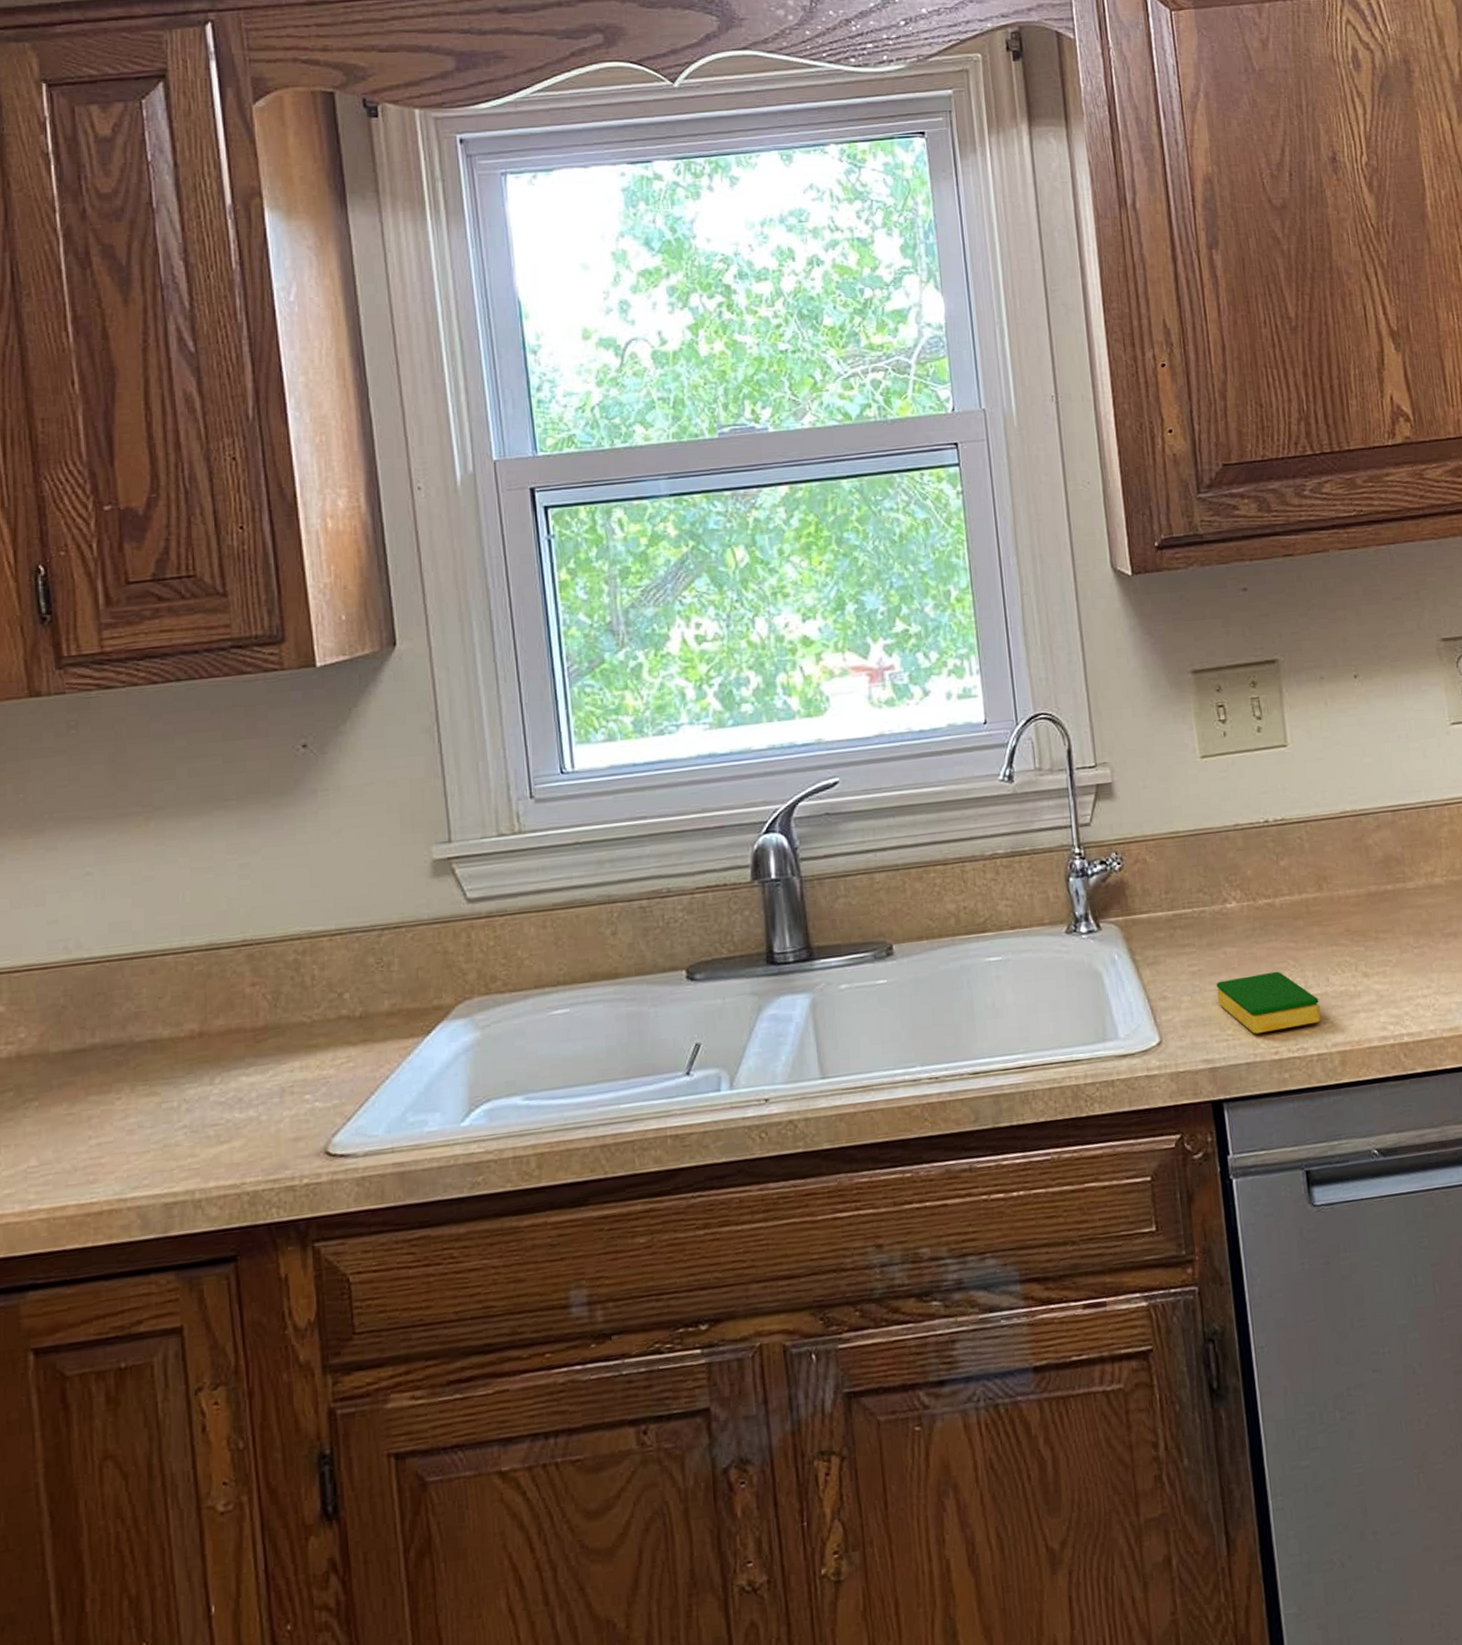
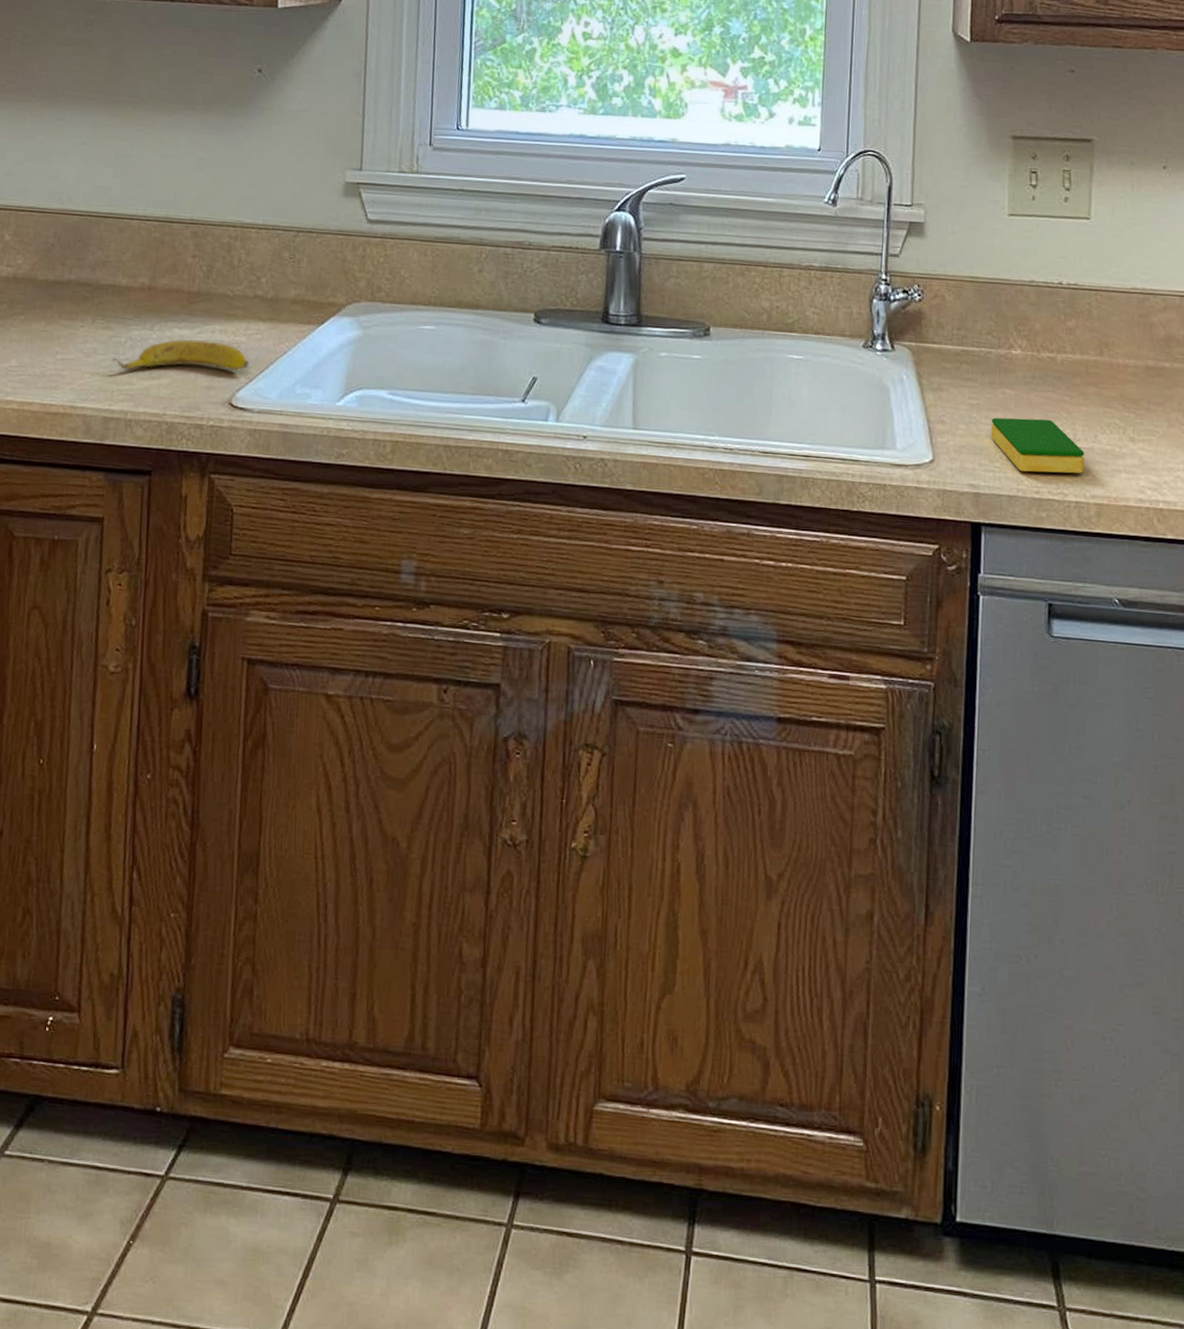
banana: none [165,1082,345,1140] -> present [113,339,250,370]

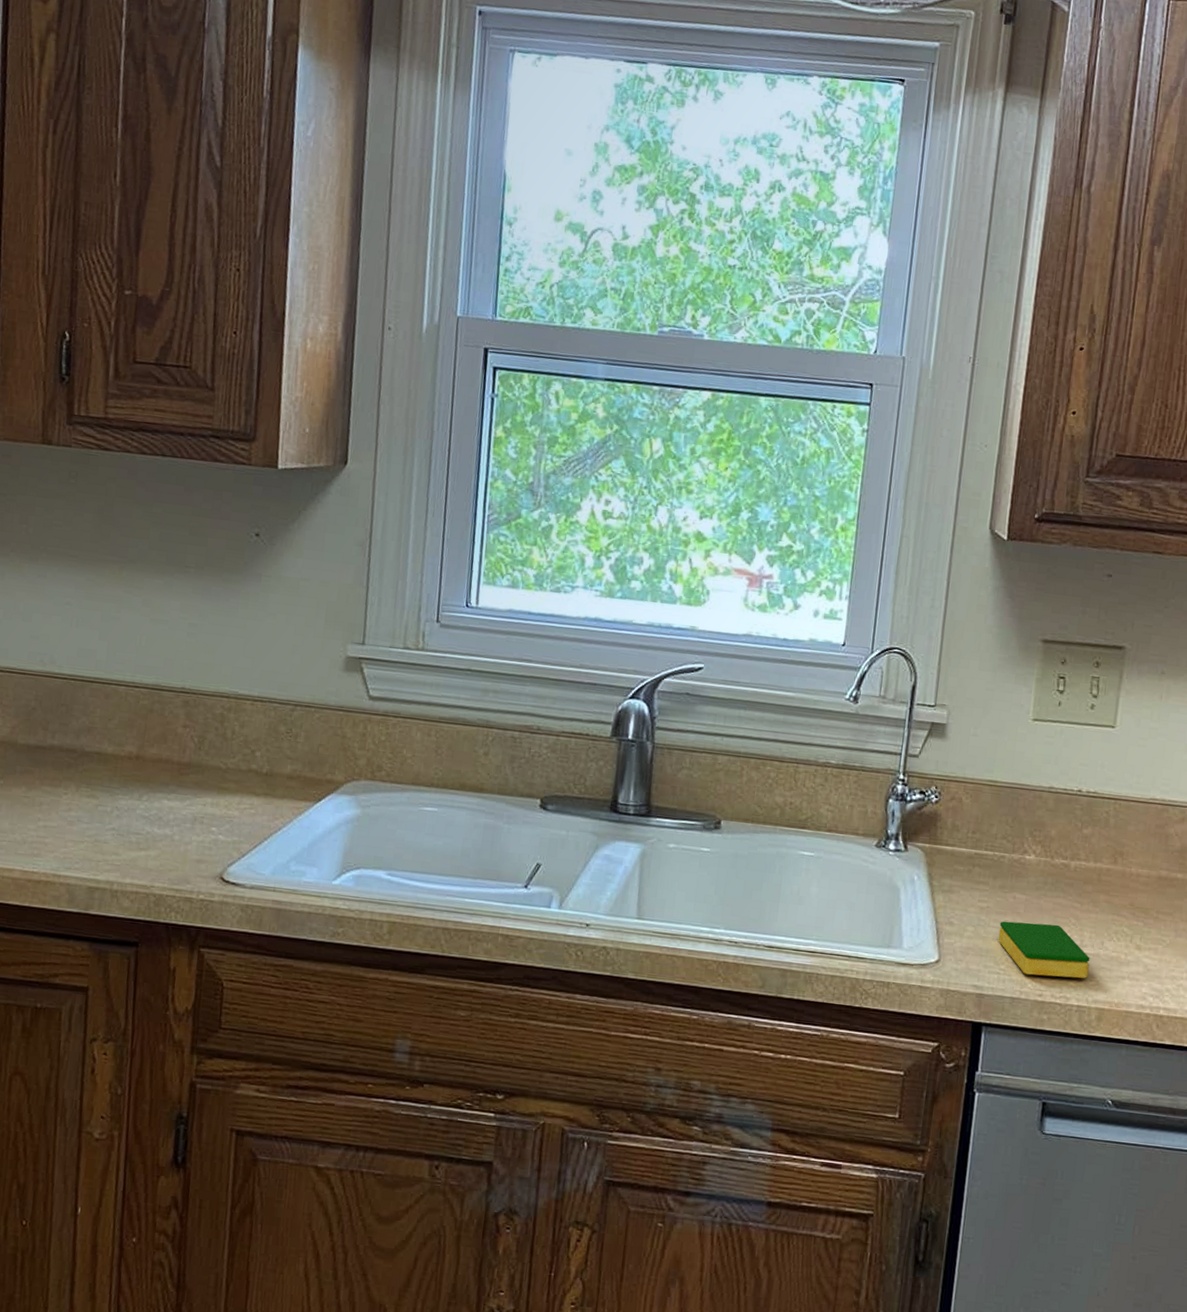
banana: present [113,339,250,370] -> none [98,810,243,845]

